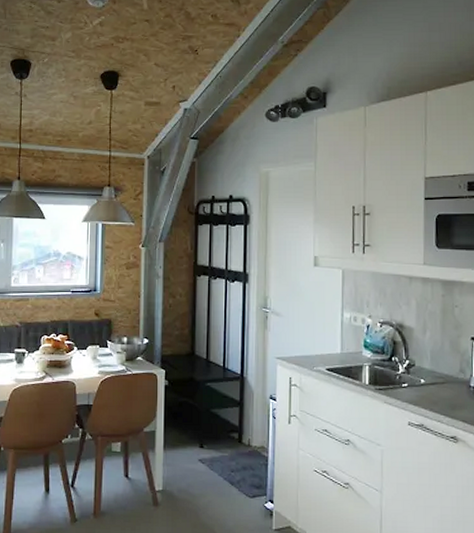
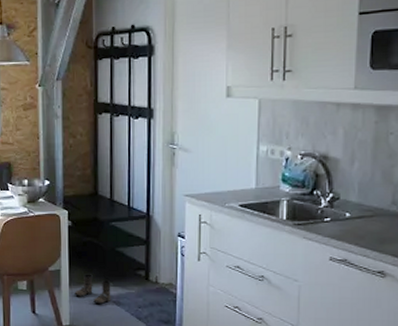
boots: none [168,435,205,467] -> present [74,274,111,304]

